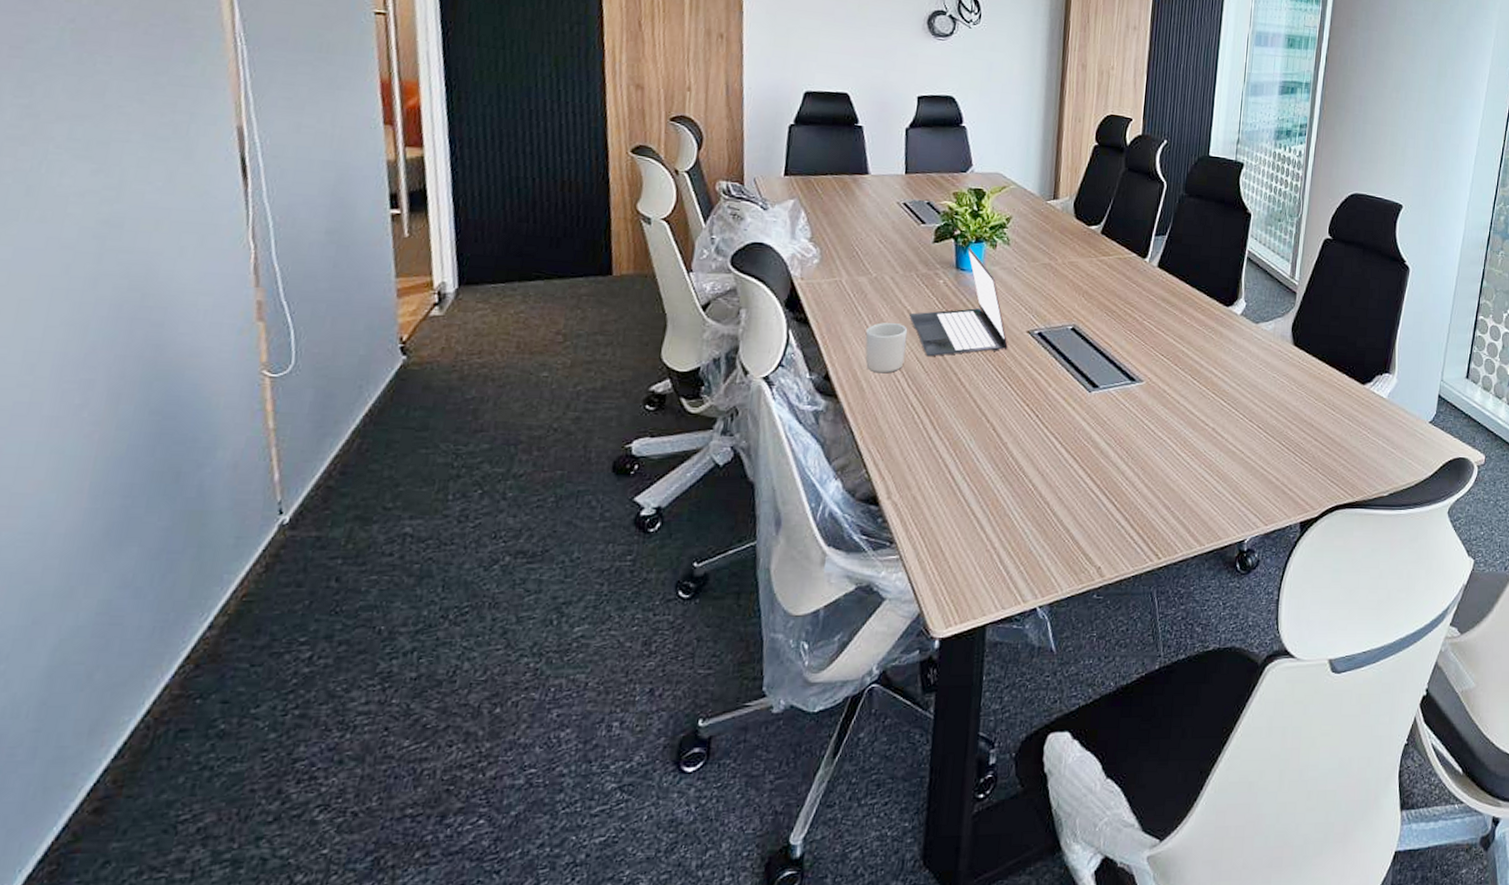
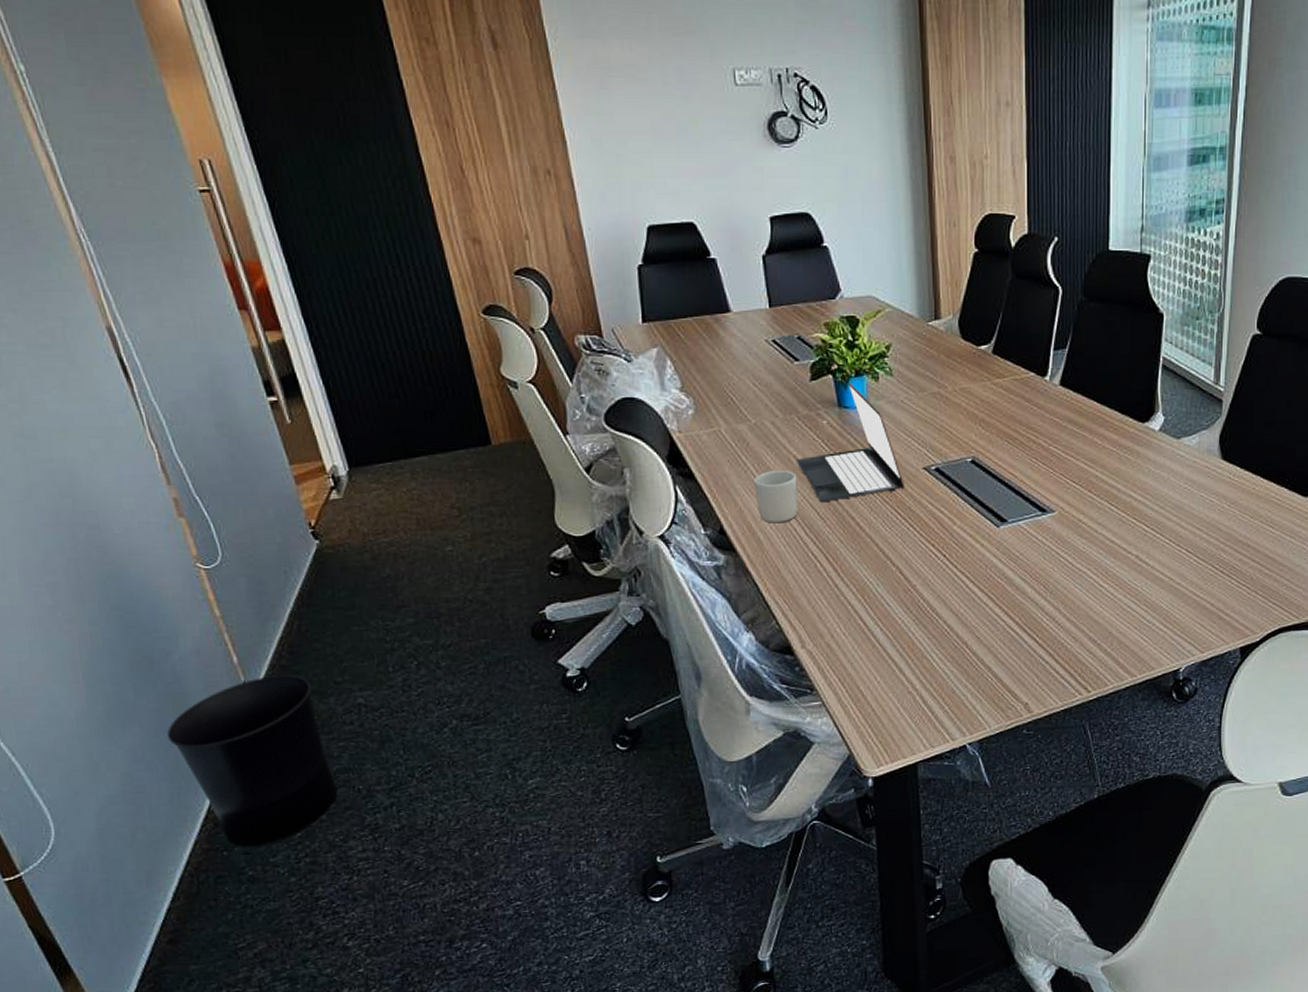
waste bin: none [170,496,356,694] -> present [167,674,338,847]

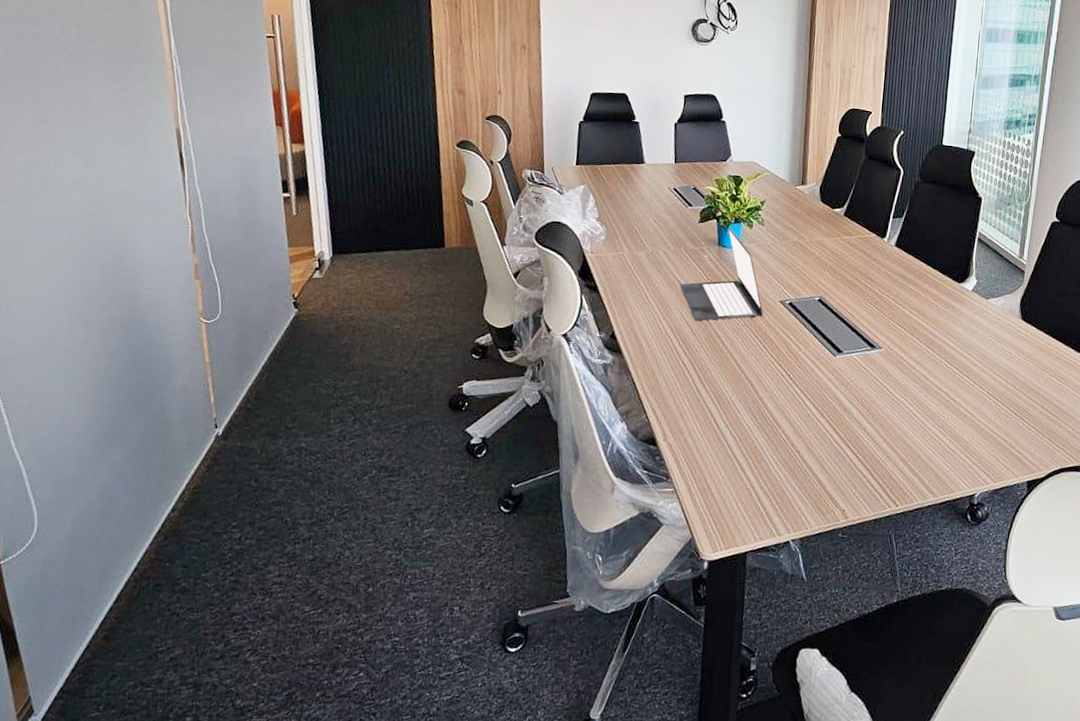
waste bin: present [167,674,338,847] -> none [145,415,269,561]
mug: present [753,471,798,524] -> none [643,291,679,334]

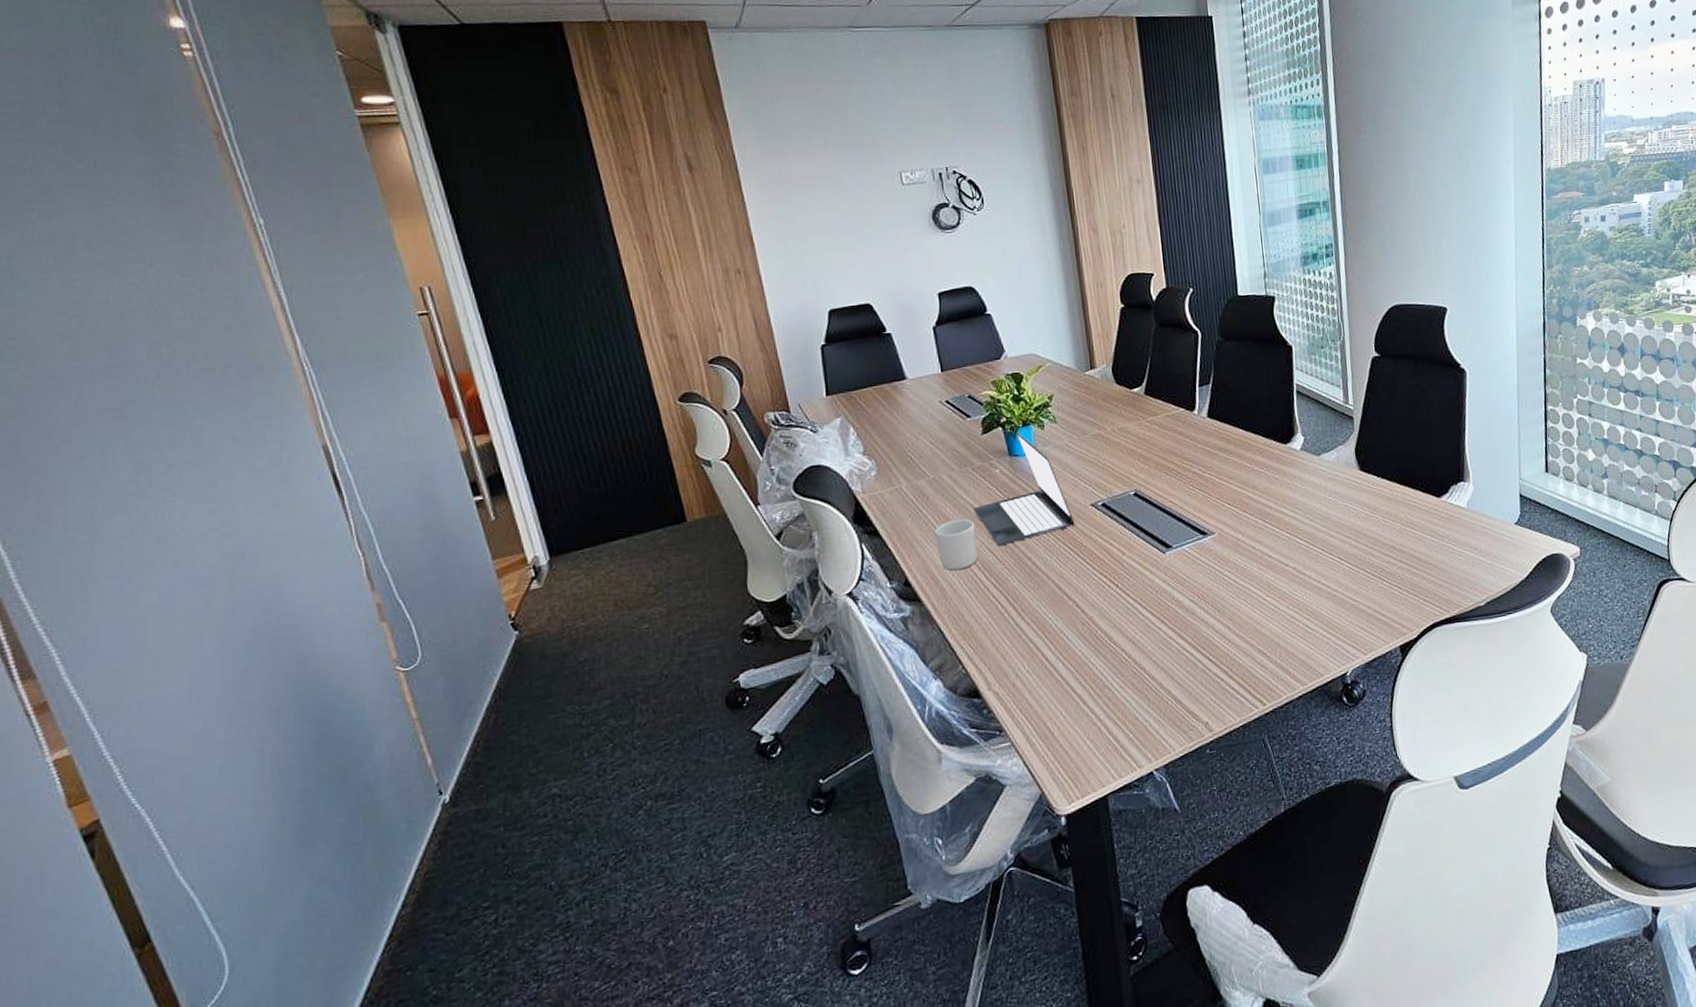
mug: none [643,291,679,334] -> present [934,519,978,571]

